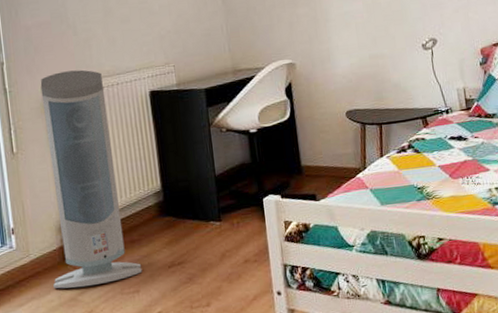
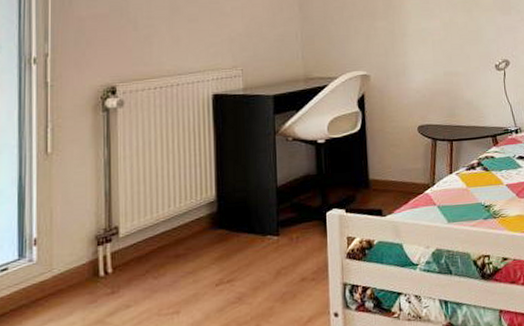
air purifier: present [40,69,143,289] -> none [78,67,185,309]

